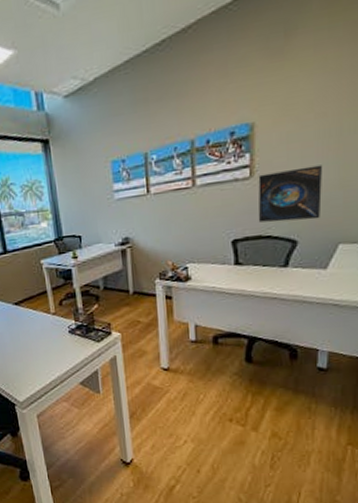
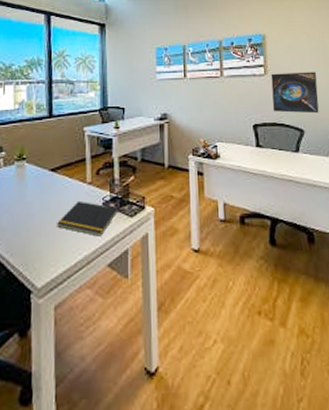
notepad: none [28,330,86,360] -> present [57,200,119,237]

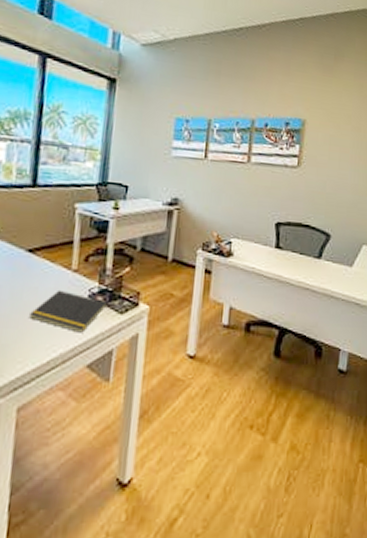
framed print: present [271,72,319,114] -> none [300,166,355,218]

